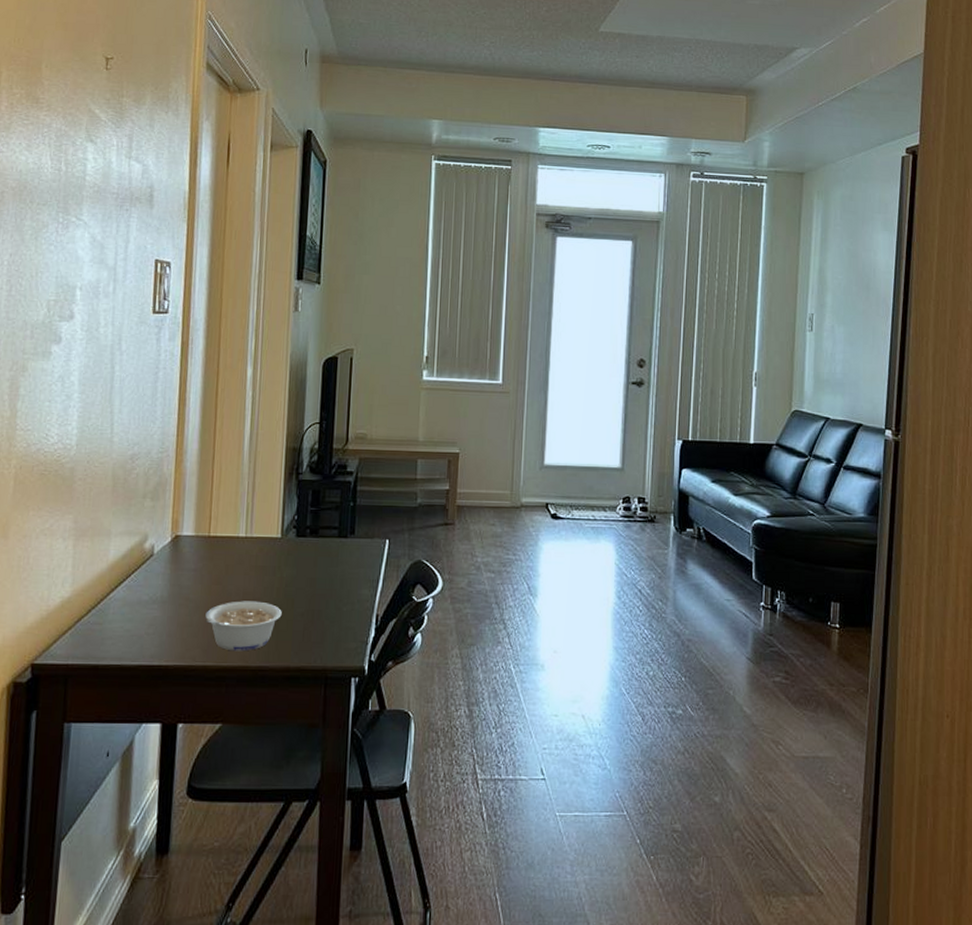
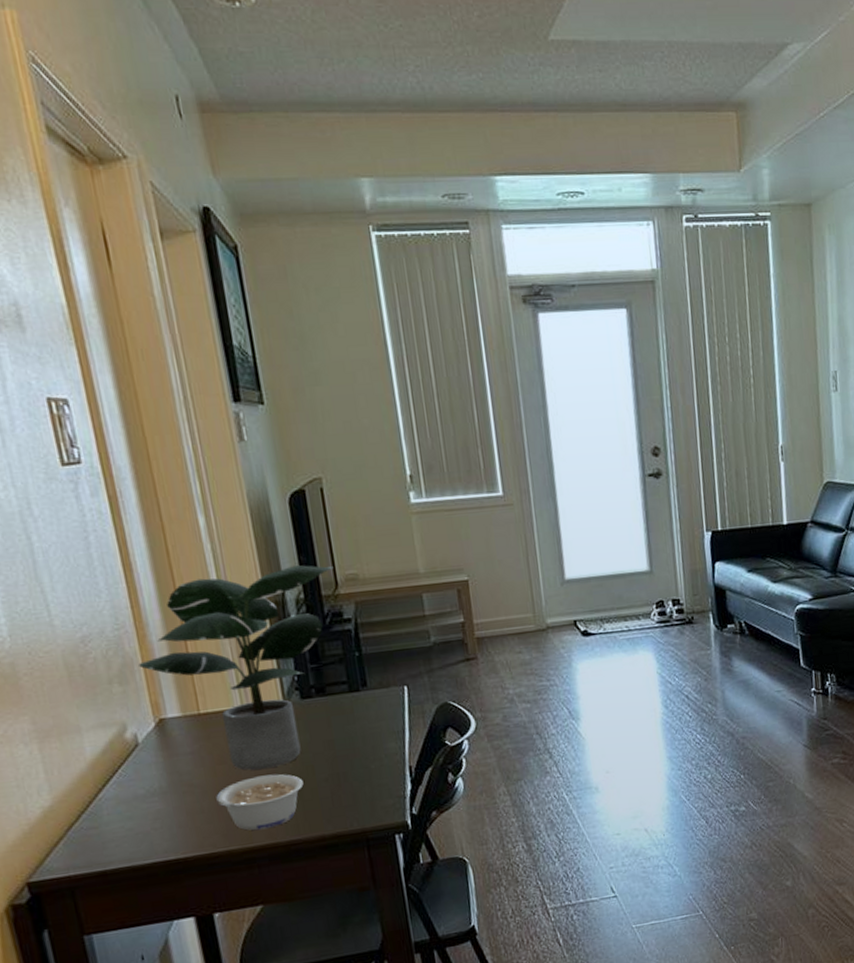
potted plant: none [171,419,348,596] -> present [139,564,334,770]

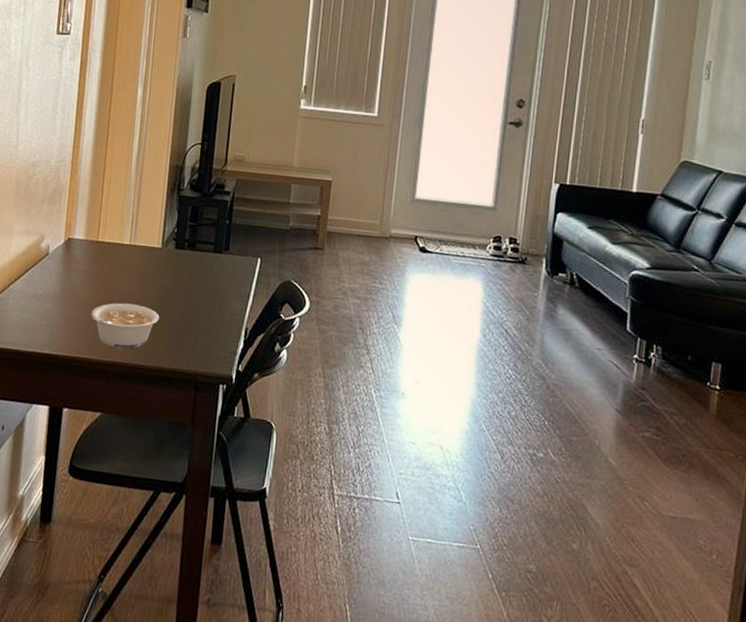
potted plant: present [139,564,334,770] -> none [66,135,227,300]

